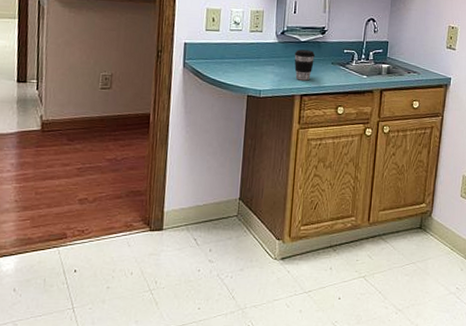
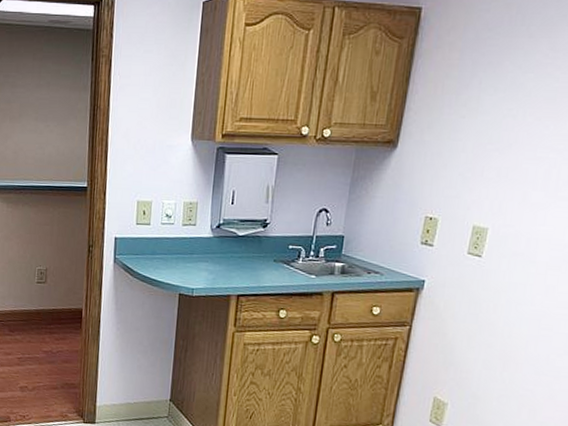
coffee cup: present [294,49,316,81] -> none [230,245,255,280]

